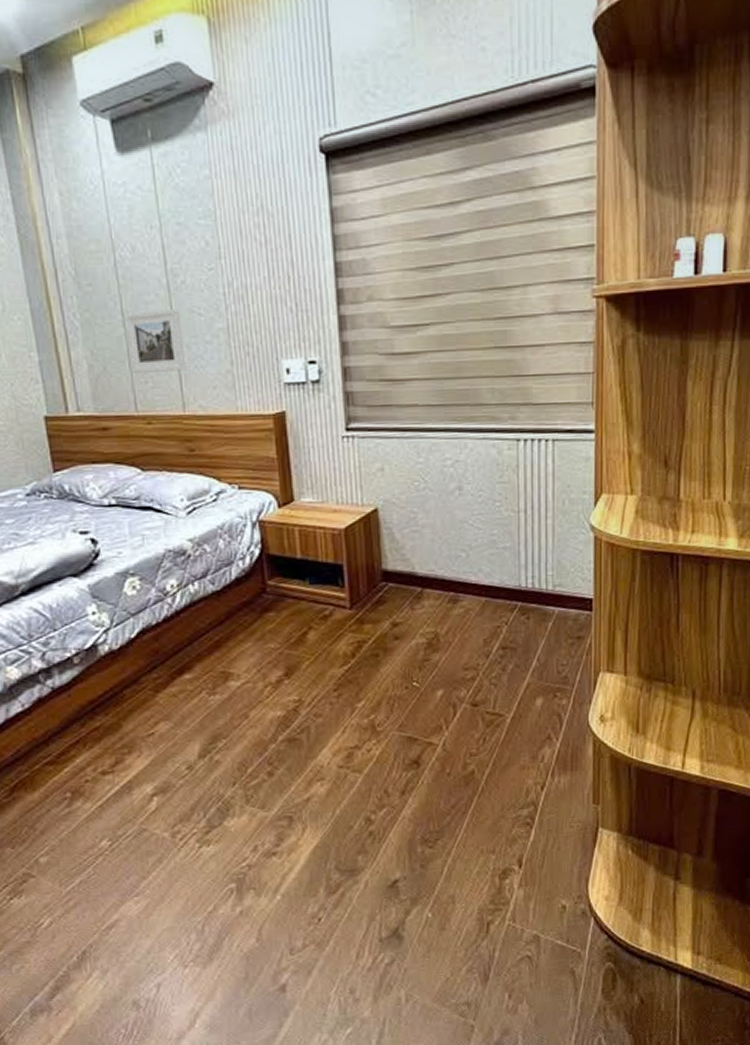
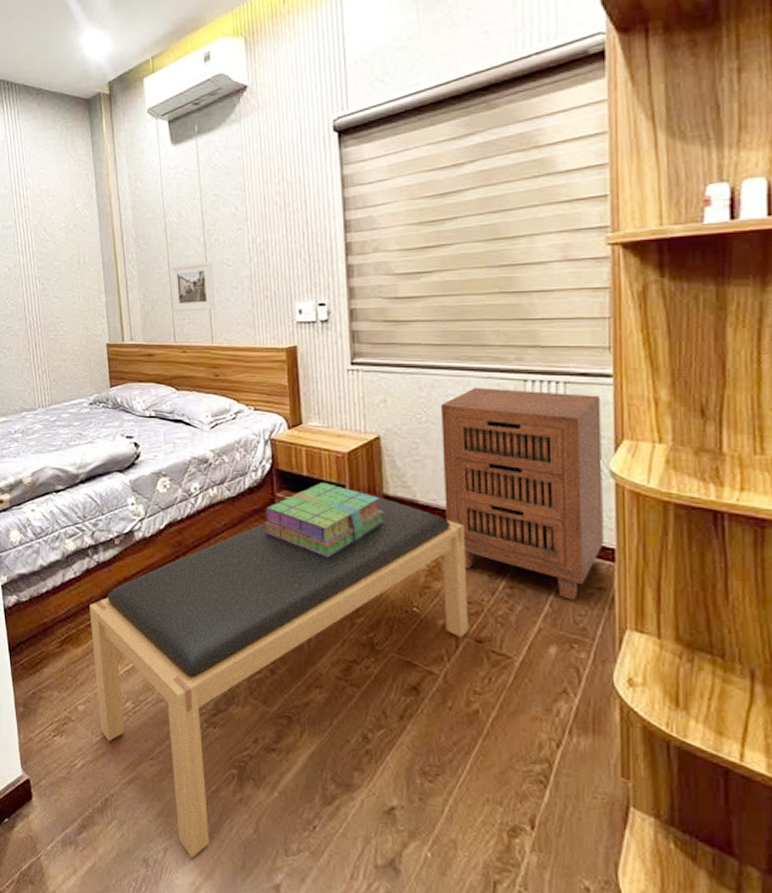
bench: none [45,568,465,985] -> present [89,490,468,858]
stack of books: none [254,564,384,644] -> present [263,483,385,558]
cabinet: none [439,449,584,652] -> present [441,387,604,600]

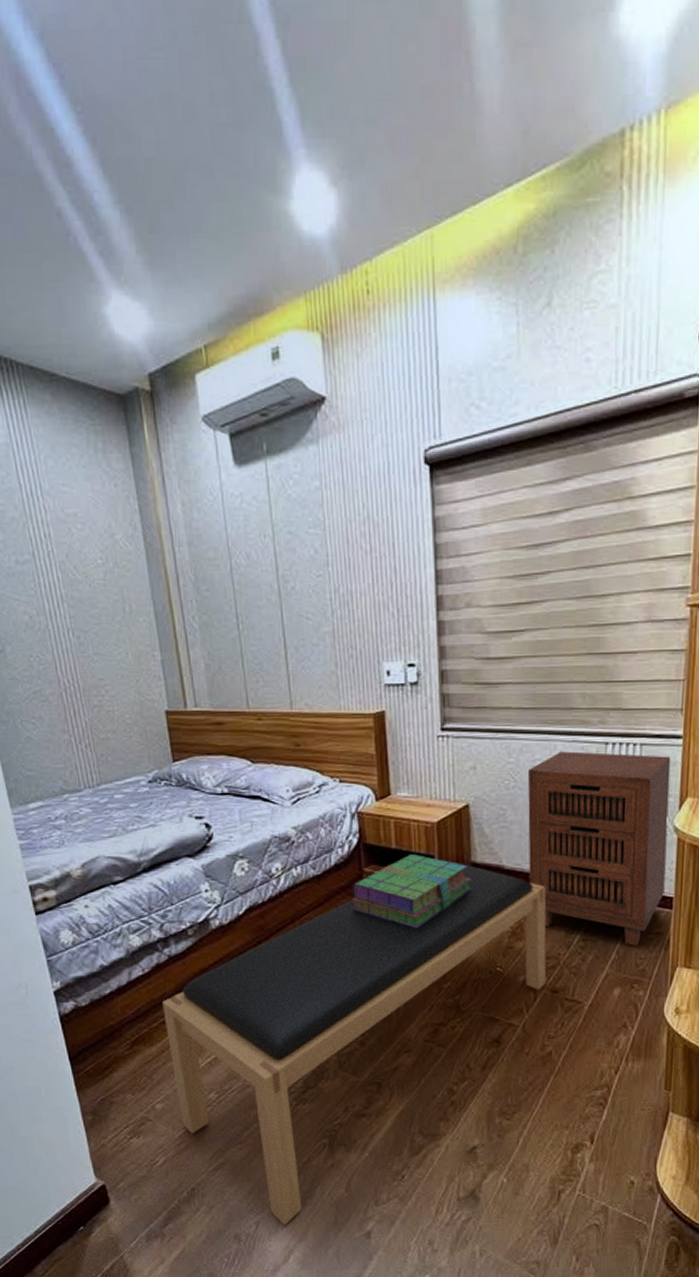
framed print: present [170,260,216,313] -> none [239,612,294,674]

